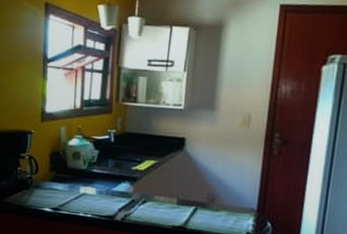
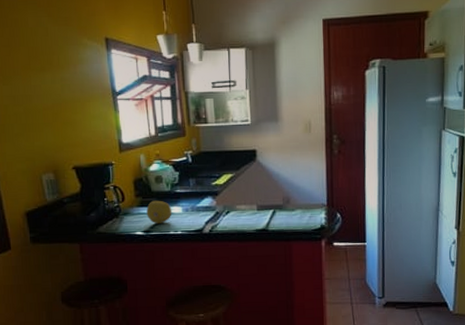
fruit: none [58,177,86,204] -> present [146,200,172,225]

